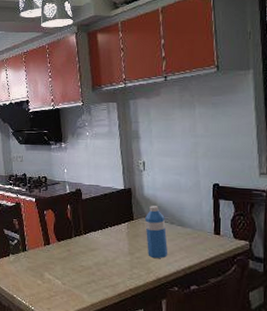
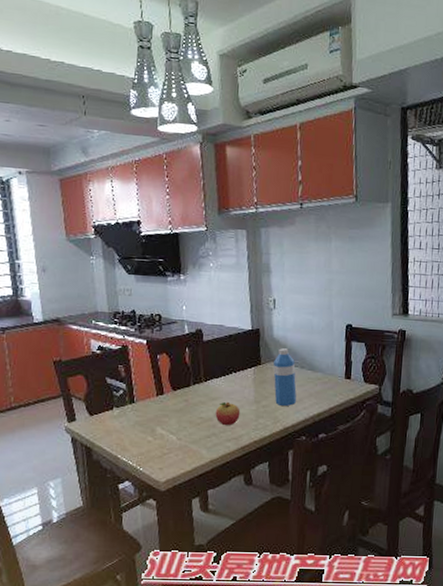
fruit: none [94,252,116,275] -> present [215,401,240,426]

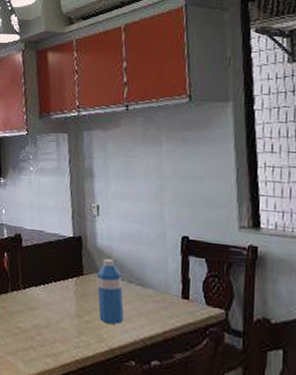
fruit: present [215,401,240,426] -> none [33,312,61,340]

